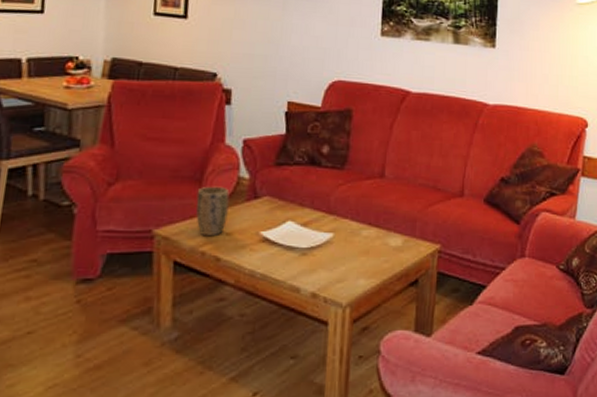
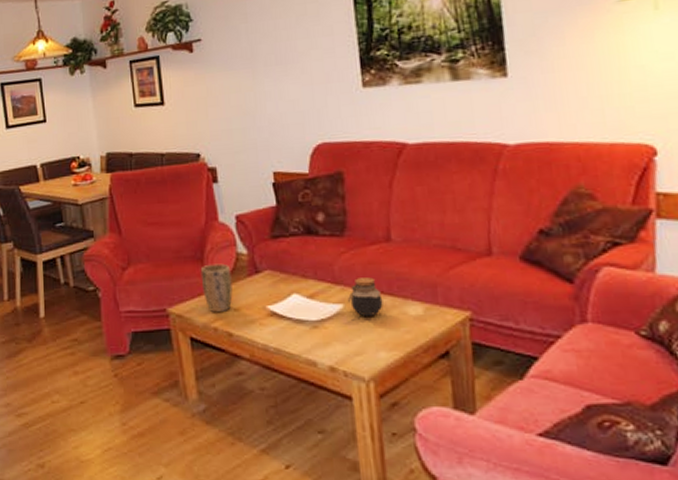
jar: none [337,209,369,245] -> present [347,277,383,316]

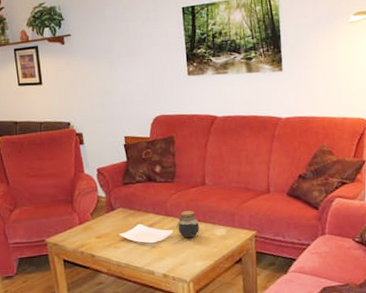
plant pot: present [200,263,234,313] -> none [71,204,95,241]

